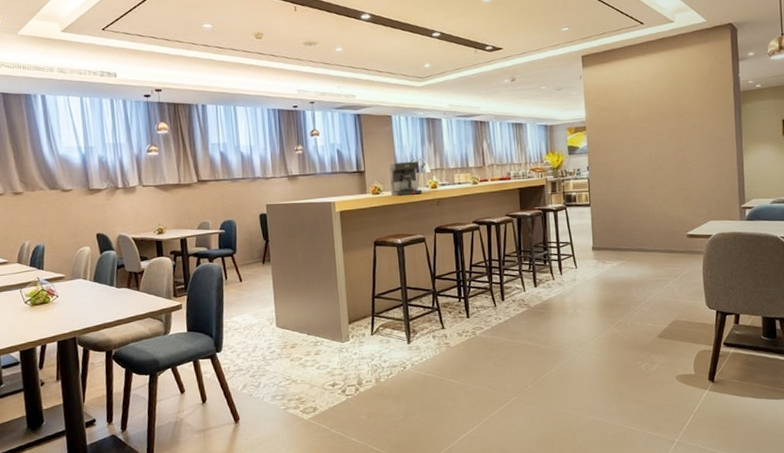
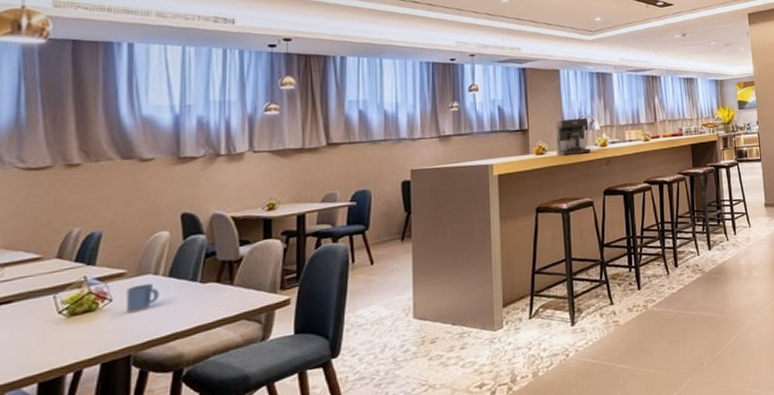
mug: none [66,285,89,307] -> present [125,283,160,314]

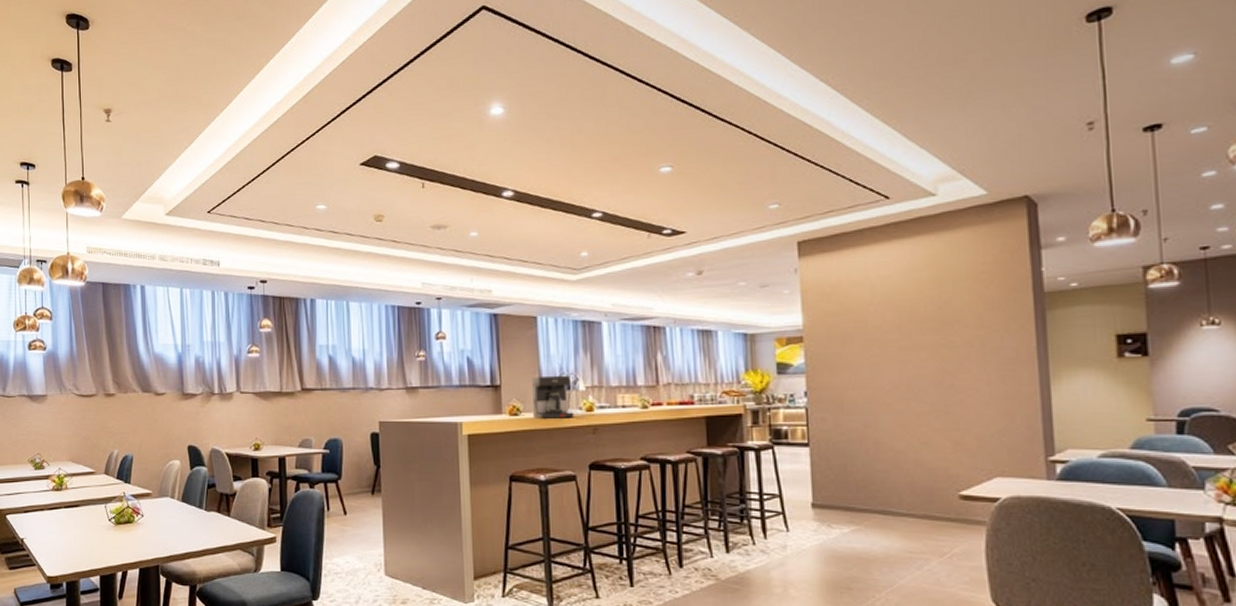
mug: present [125,283,160,314] -> none [153,505,176,529]

